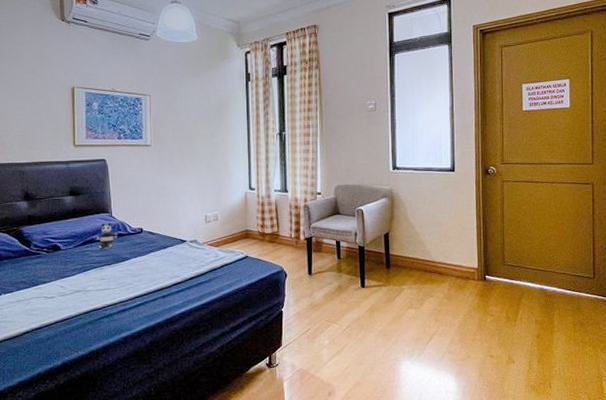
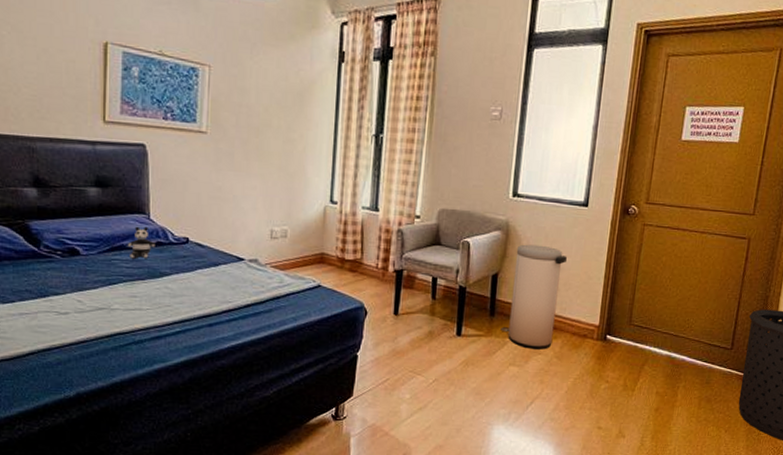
pedal bin: none [397,206,443,293] -> present [501,244,567,349]

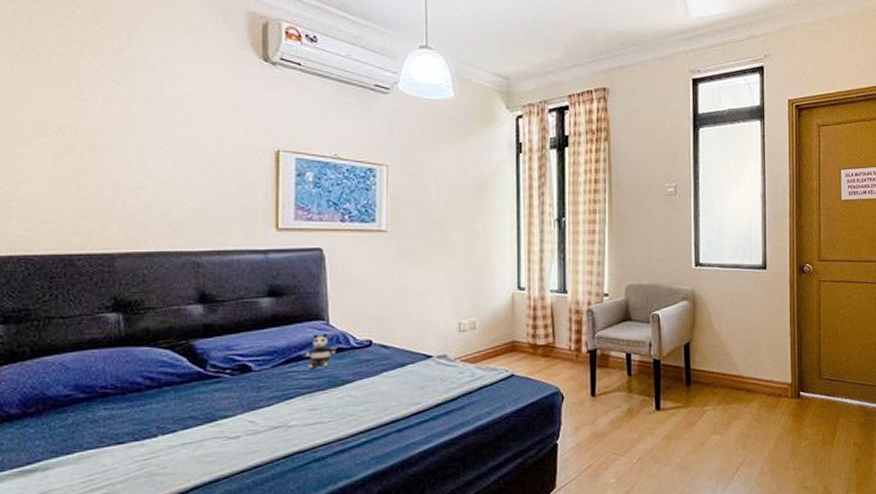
pedal bin: present [501,244,567,349] -> none [698,310,753,415]

